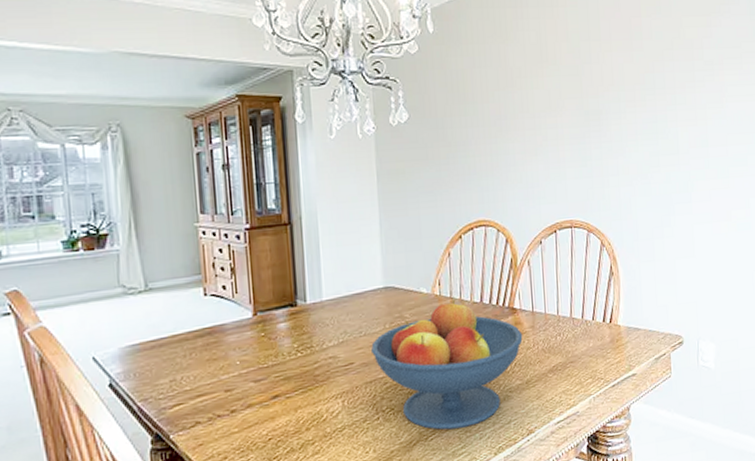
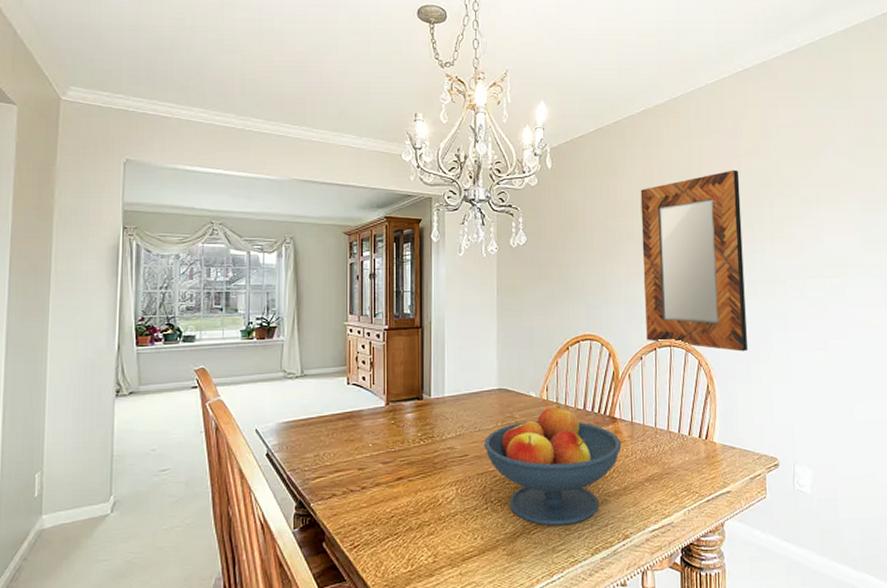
home mirror: none [534,30,651,228] -> present [640,170,747,352]

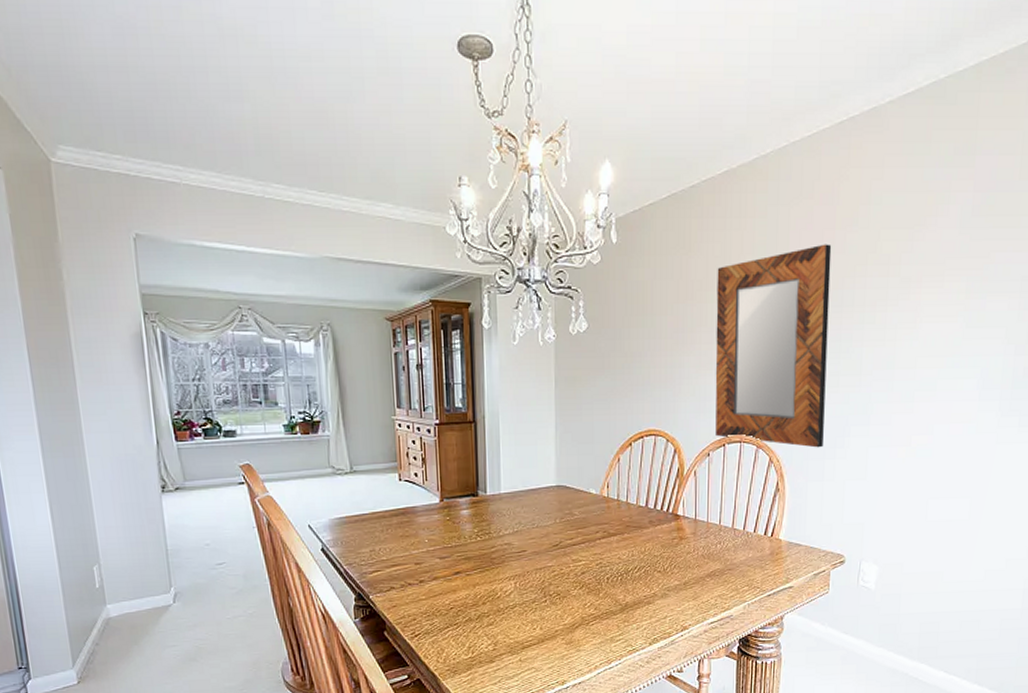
fruit bowl: present [484,404,622,526] -> none [542,501,684,618]

